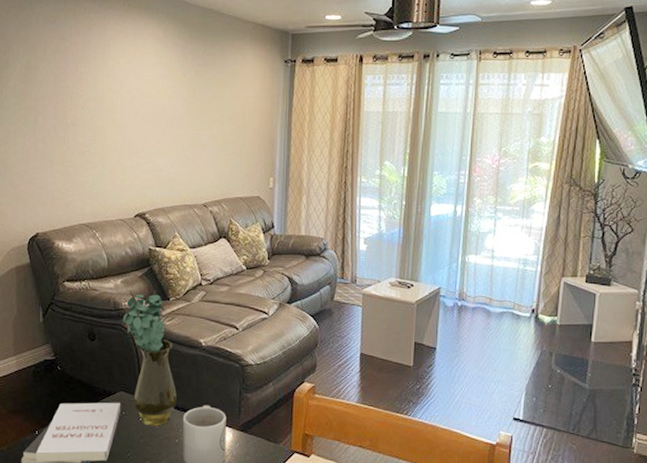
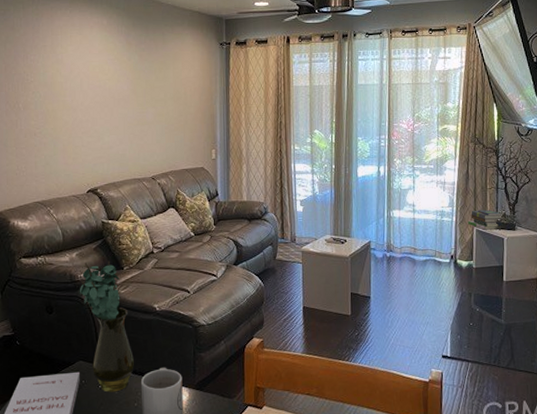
books: none [555,260,597,284] -> present [468,209,504,230]

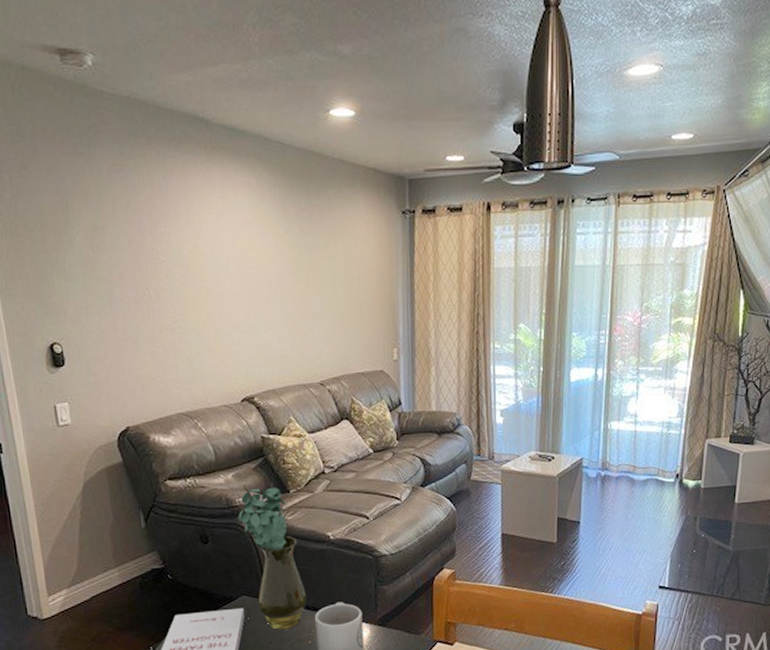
books: present [468,209,504,230] -> none [699,420,741,444]

